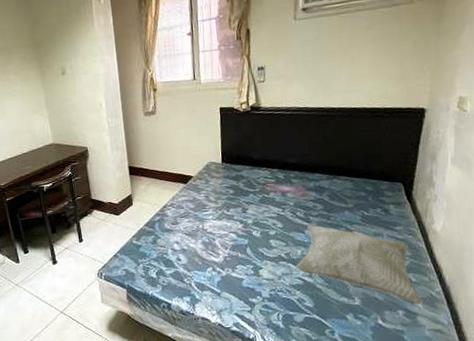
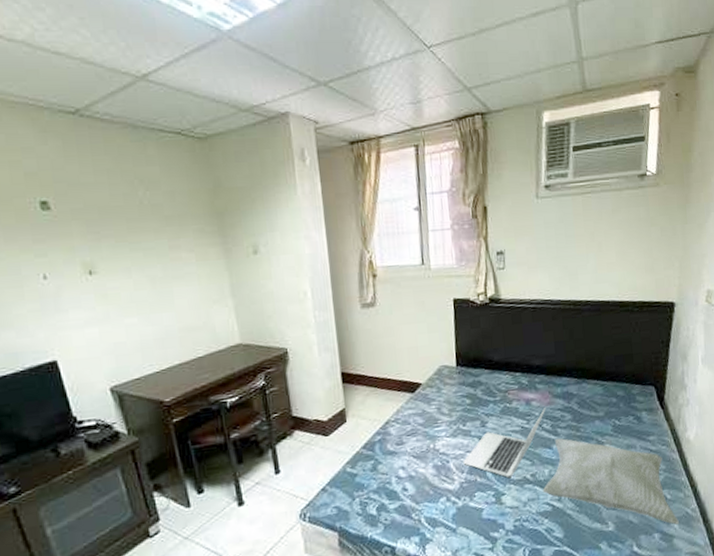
laptop: none [227,199,300,255] -> present [463,408,546,478]

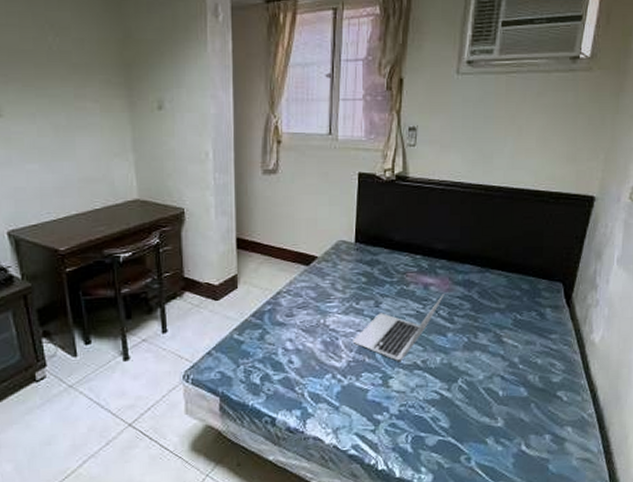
decorative pillow: present [542,438,679,525] -> none [432,326,573,428]

